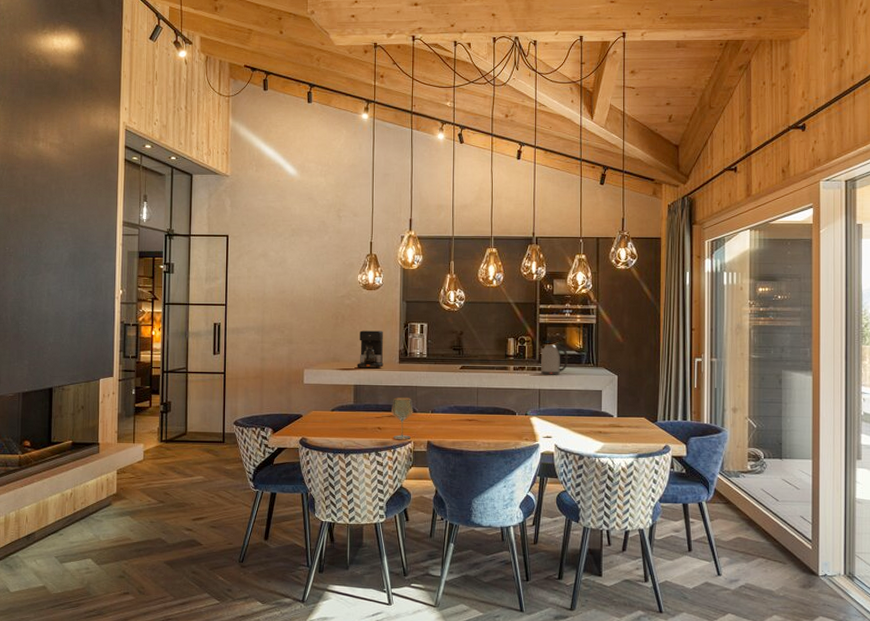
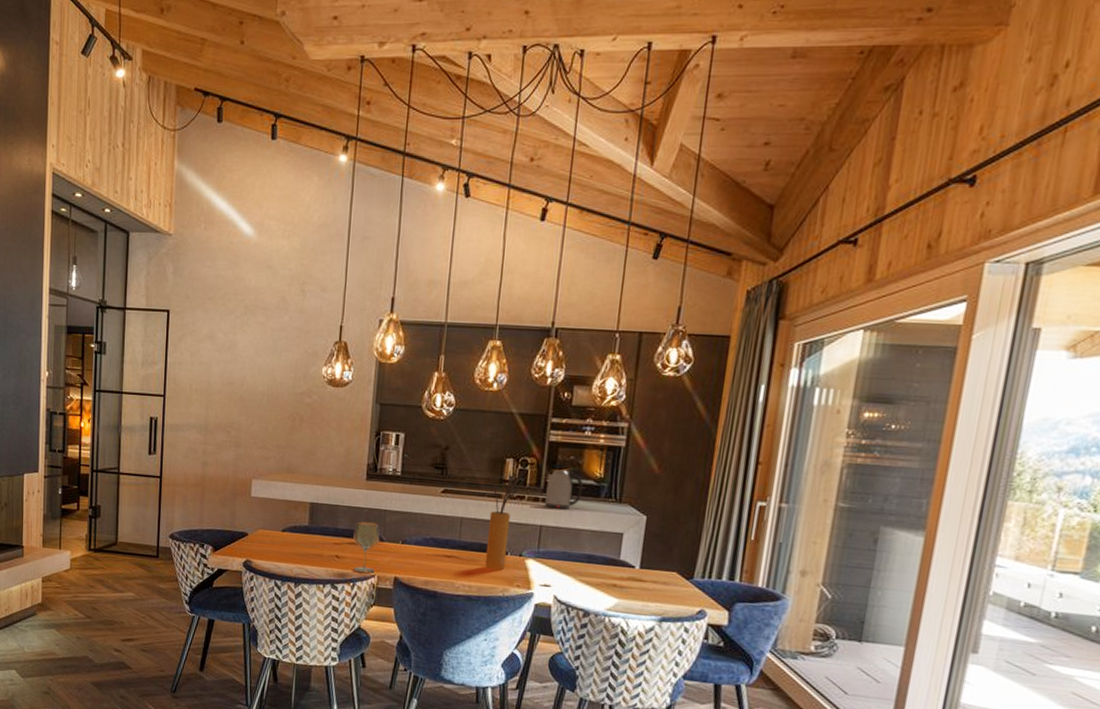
coffee maker: present [357,330,384,369] -> none [314,437,349,485]
vase: none [496,342,526,428] -> present [484,463,529,571]

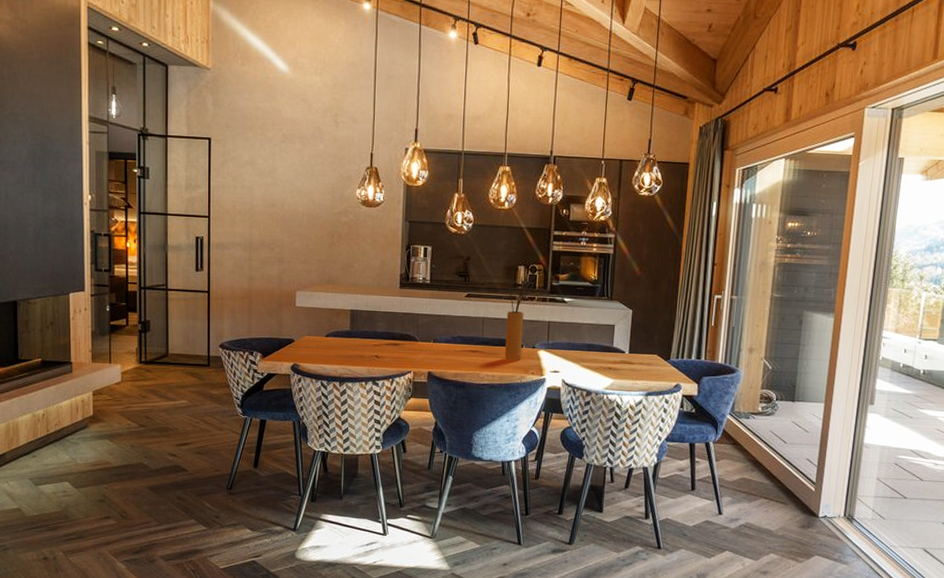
wine glass: present [352,521,380,574] -> none [389,324,414,370]
kettle: present [544,469,583,510] -> none [551,274,581,307]

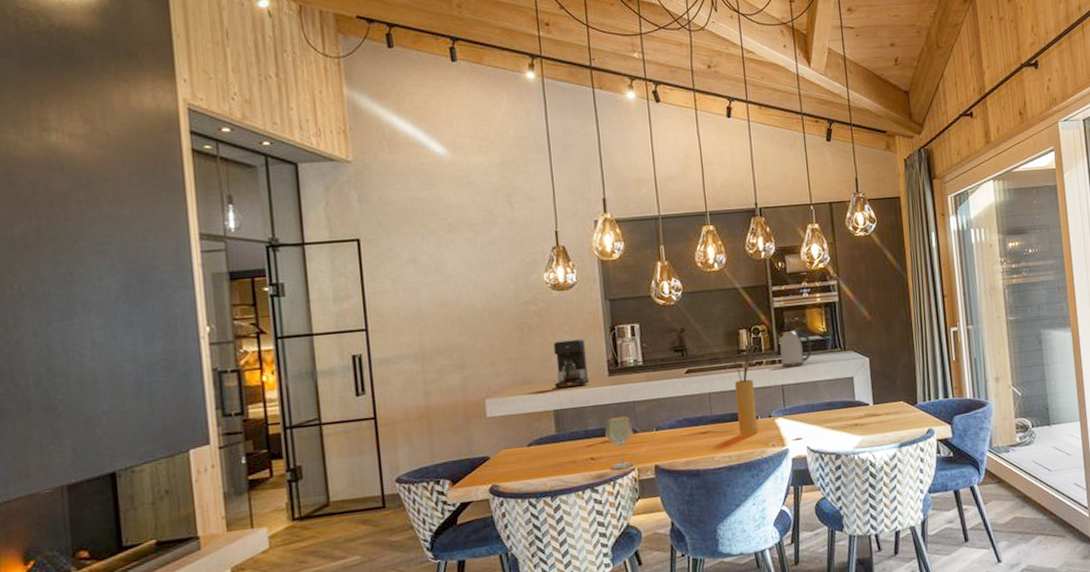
coffee maker: none [354,251,383,294] -> present [553,339,590,389]
wine glass: none [389,324,414,370] -> present [604,416,634,470]
kettle: none [551,274,581,307] -> present [778,331,812,368]

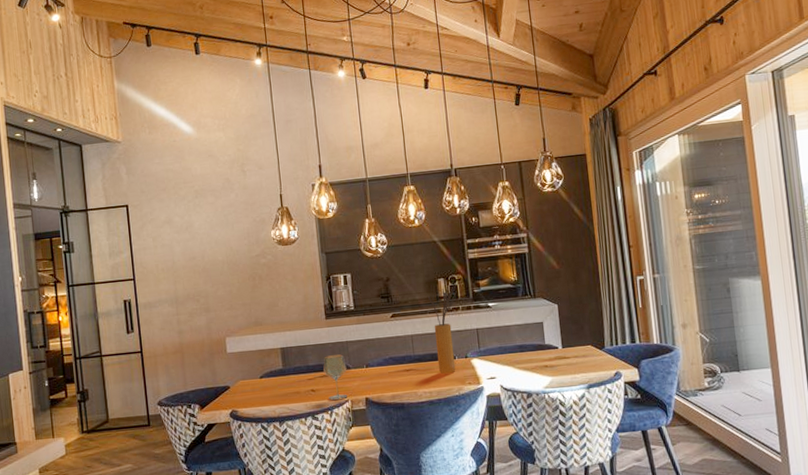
coffee maker: present [553,339,590,389] -> none [280,287,310,330]
kettle: present [778,331,812,368] -> none [473,279,504,313]

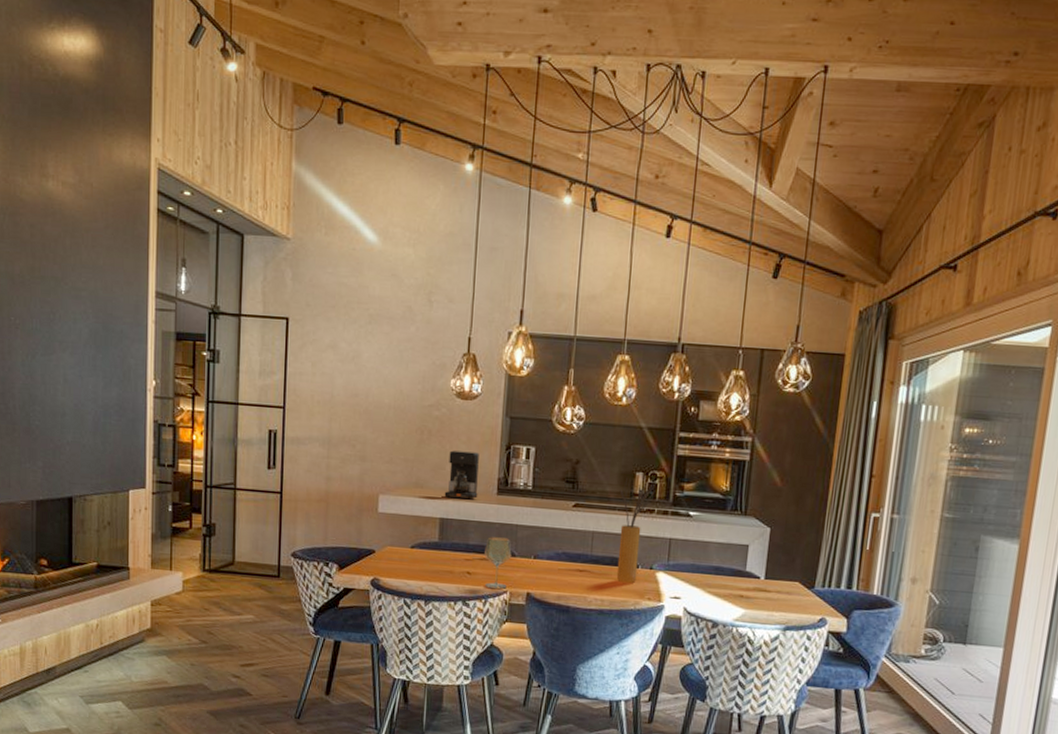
coffee maker: none [280,287,310,330] -> present [444,450,479,500]

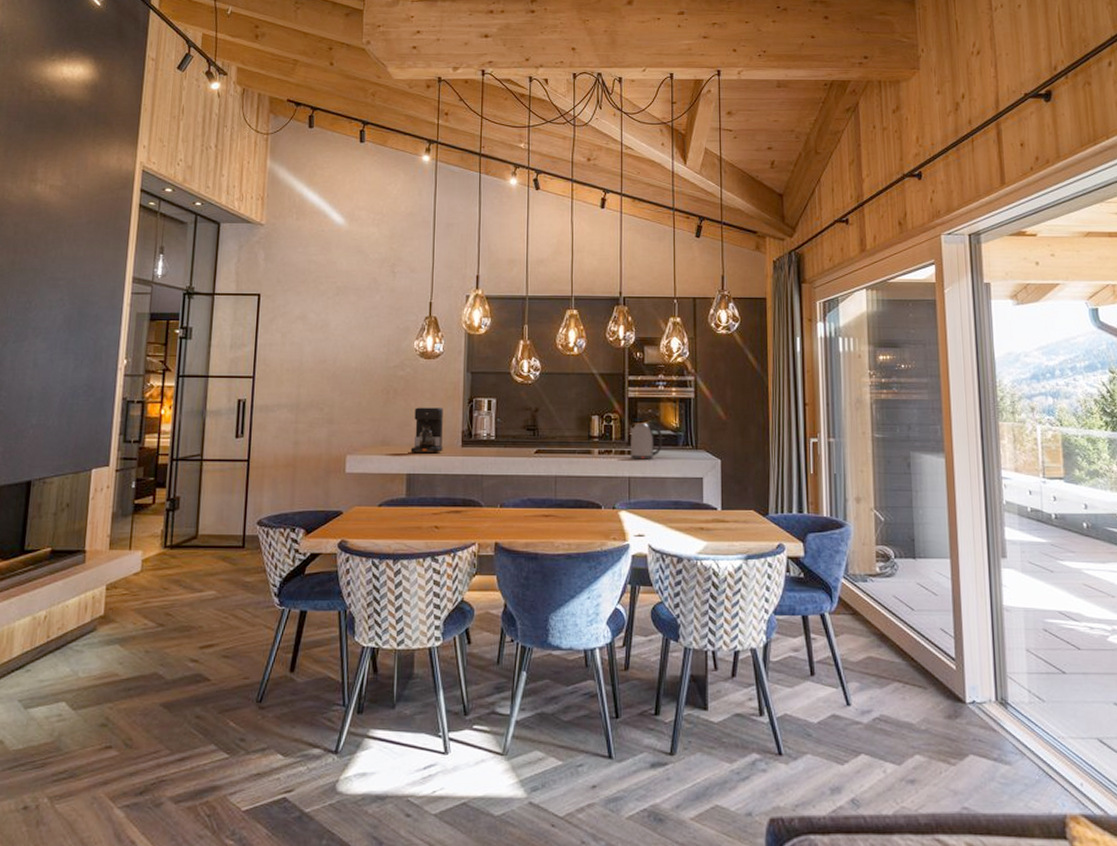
wine glass: present [483,536,512,590] -> none [450,488,478,542]
vase: present [616,477,658,584] -> none [578,421,613,525]
kettle: none [673,483,710,523] -> present [630,423,662,460]

